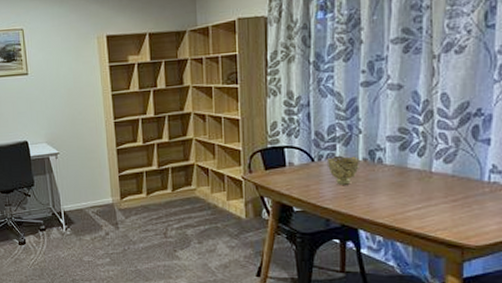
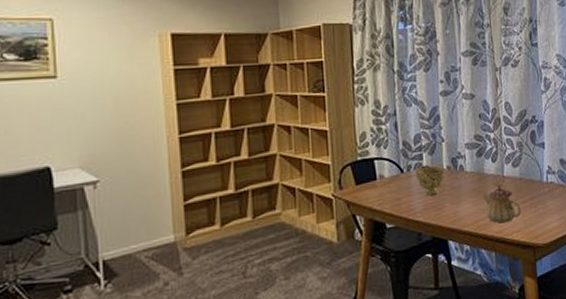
teapot: none [403,179,450,220] -> present [482,183,521,224]

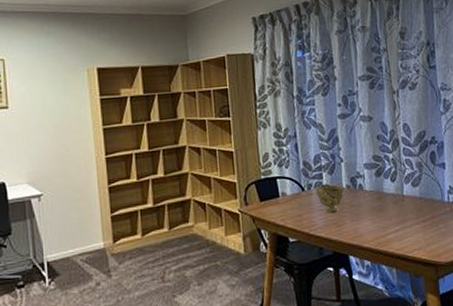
teapot: present [482,183,521,224] -> none [382,202,422,241]

